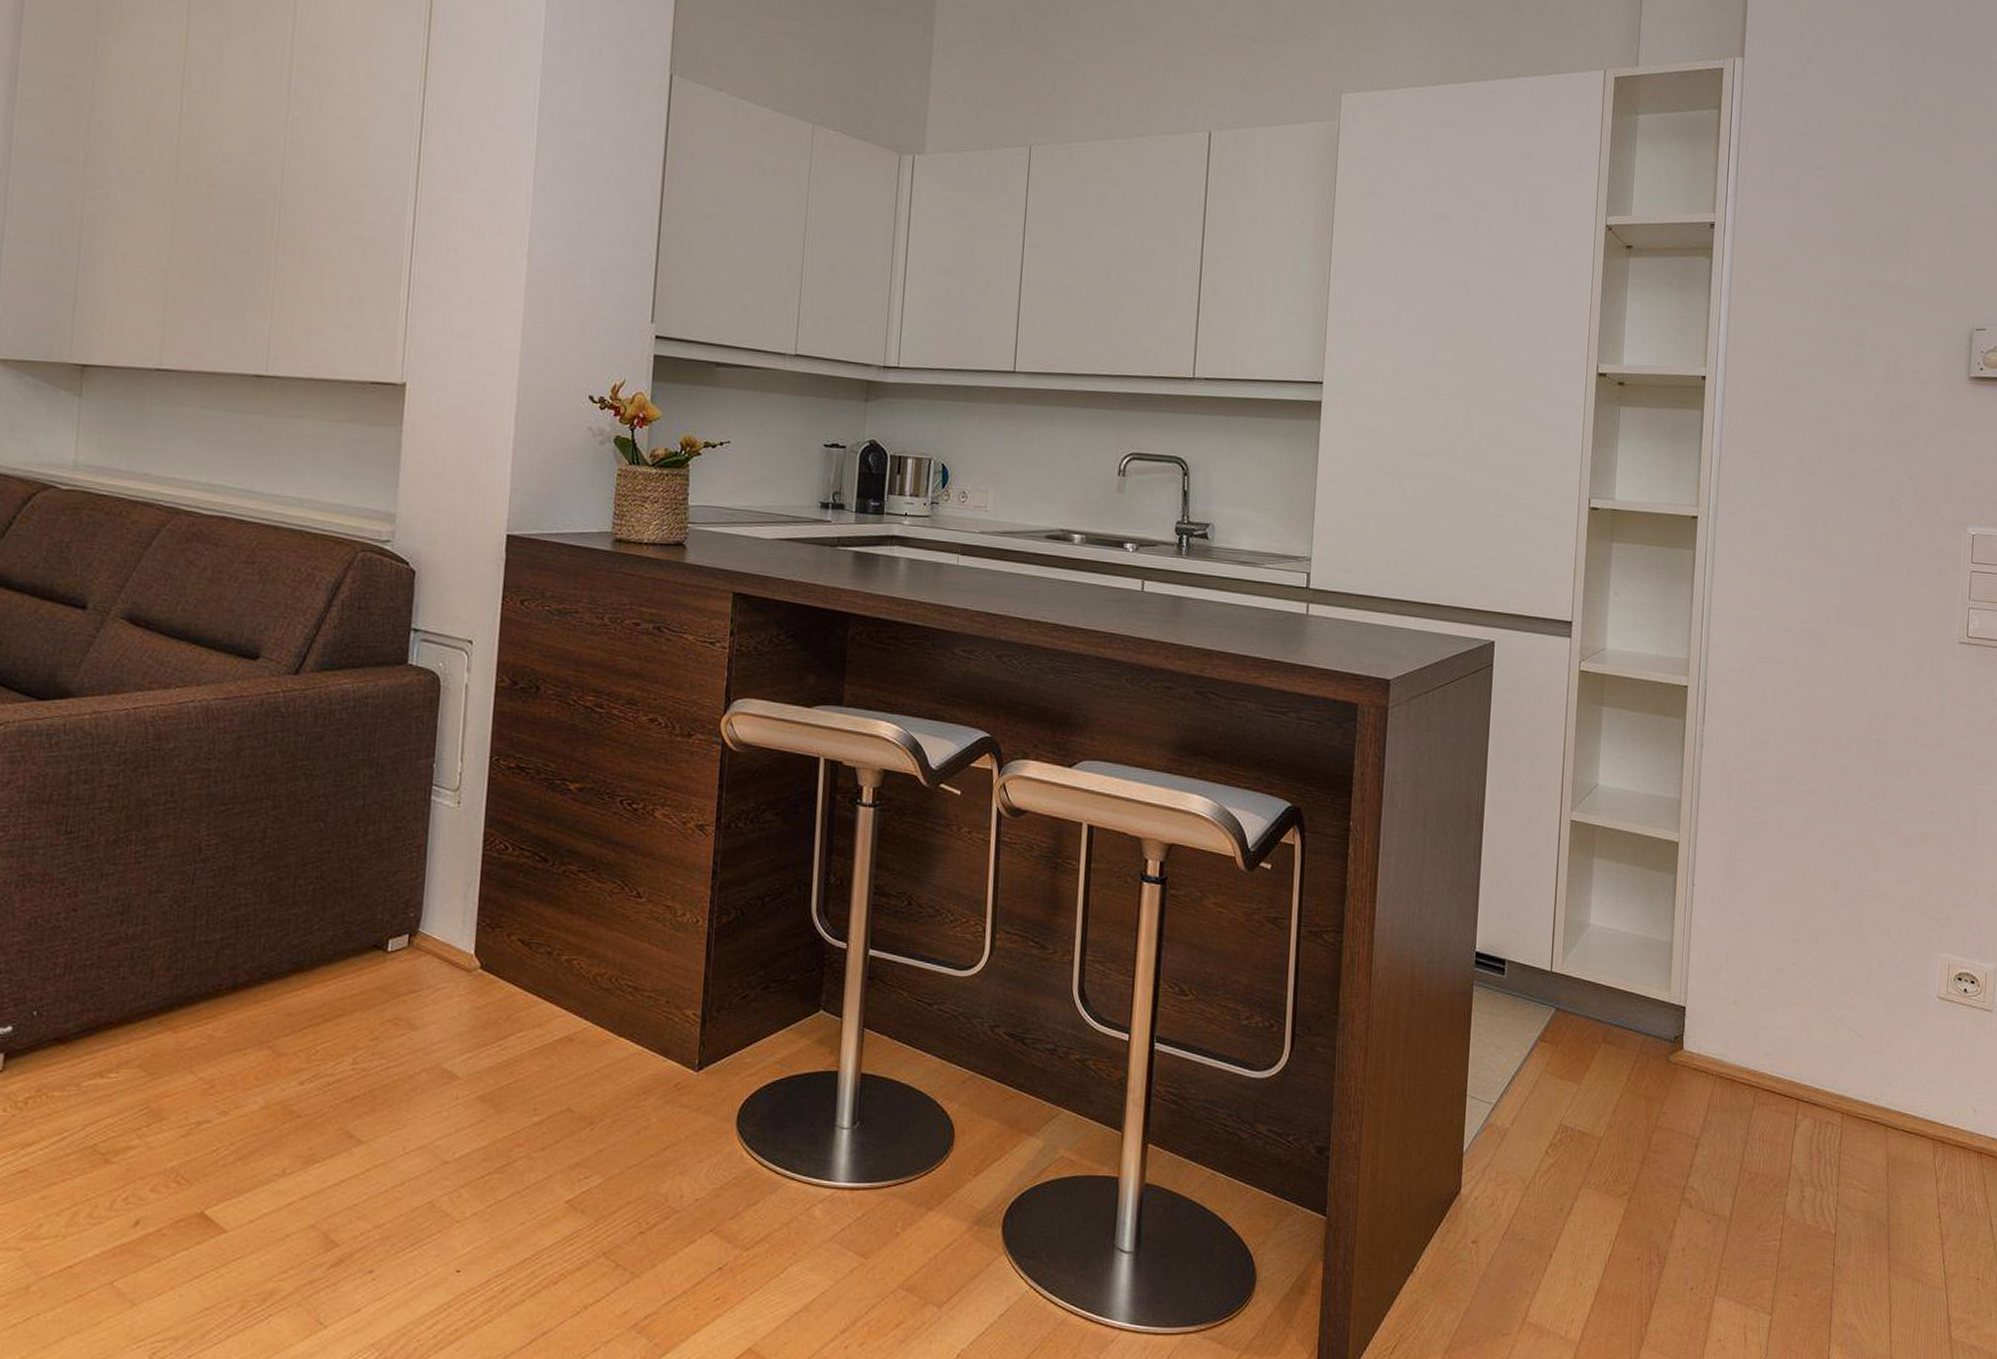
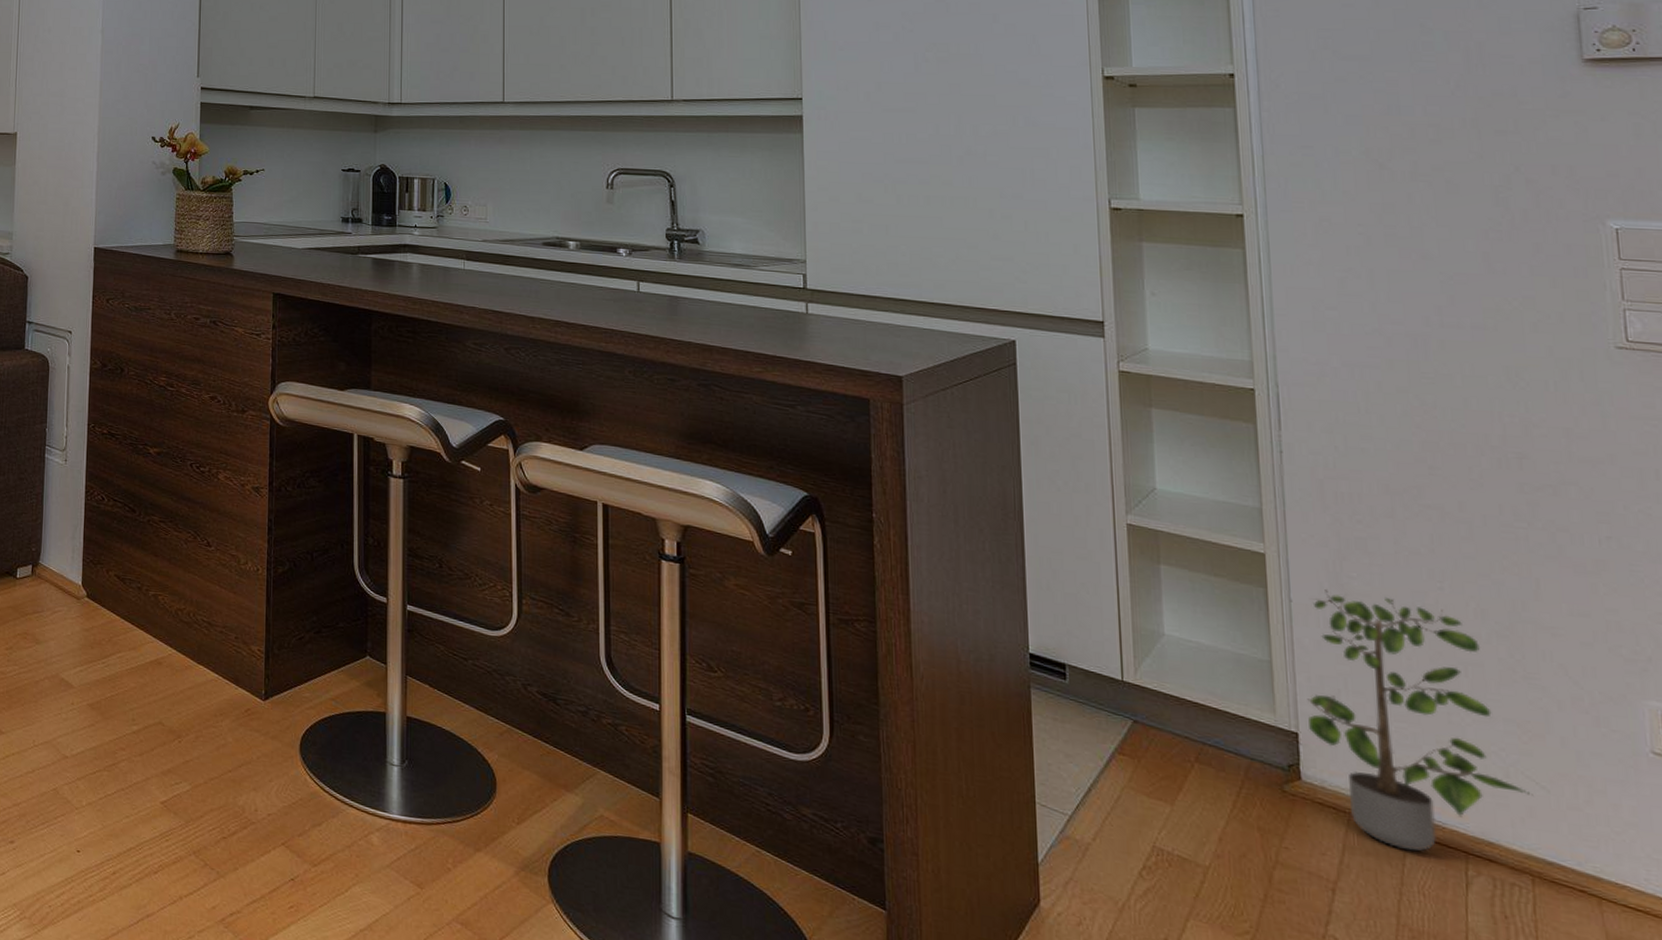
potted plant: none [1694,871,1852,1103] -> present [1307,588,1533,852]

